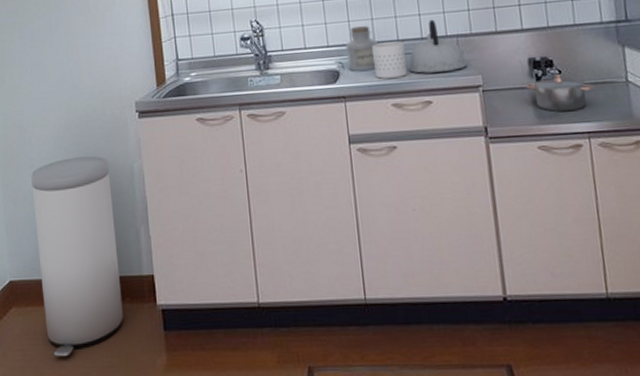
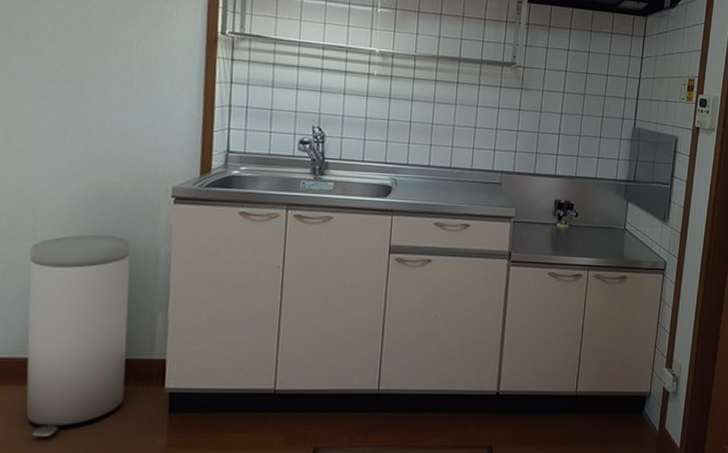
jar: present [345,26,378,72] -> none [400,149,432,191]
mug: present [372,41,407,79] -> none [424,167,456,201]
kettle: present [408,19,467,74] -> none [454,154,505,202]
cooking pot: present [525,73,595,112] -> none [548,215,601,248]

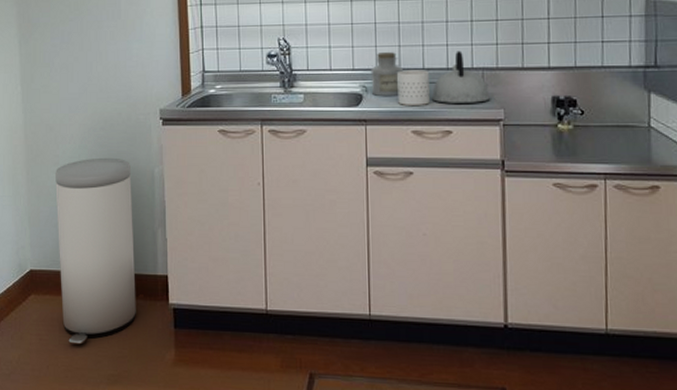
jar: none [400,149,432,191] -> present [370,52,403,97]
mug: none [424,167,456,201] -> present [397,70,430,107]
kettle: none [454,154,505,202] -> present [431,50,490,103]

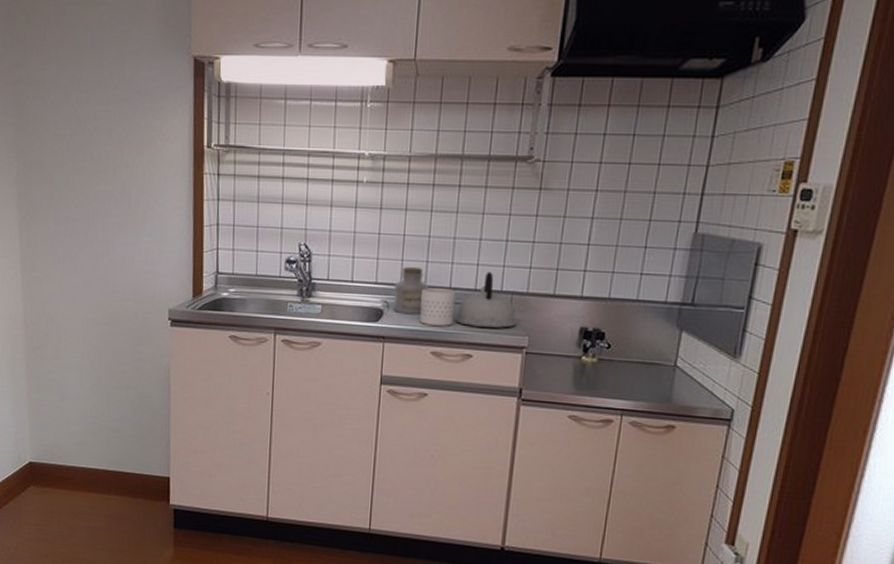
pedal bin: present [55,157,136,345] -> none [56,354,137,537]

